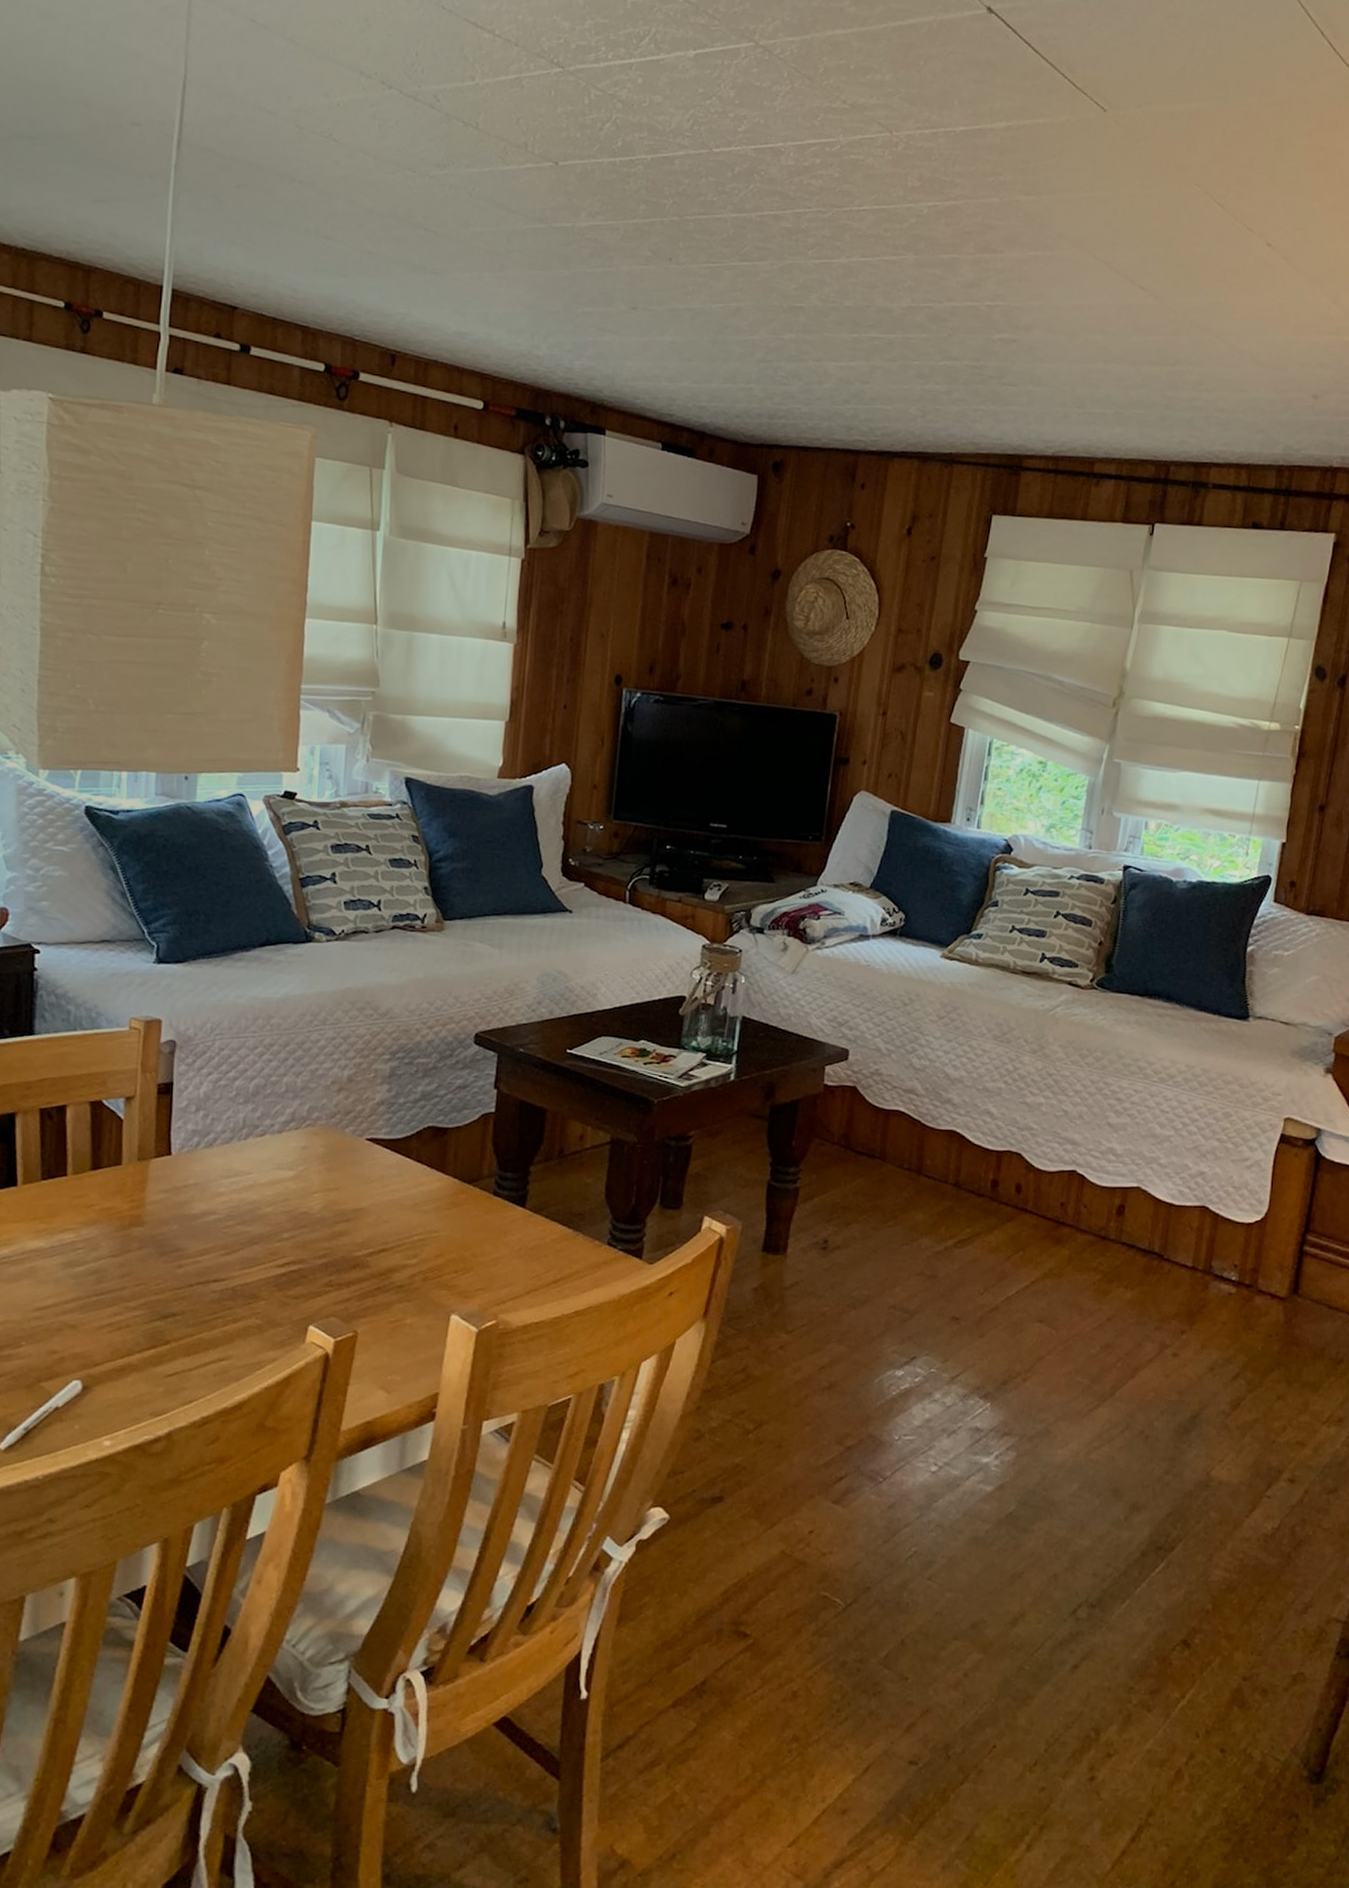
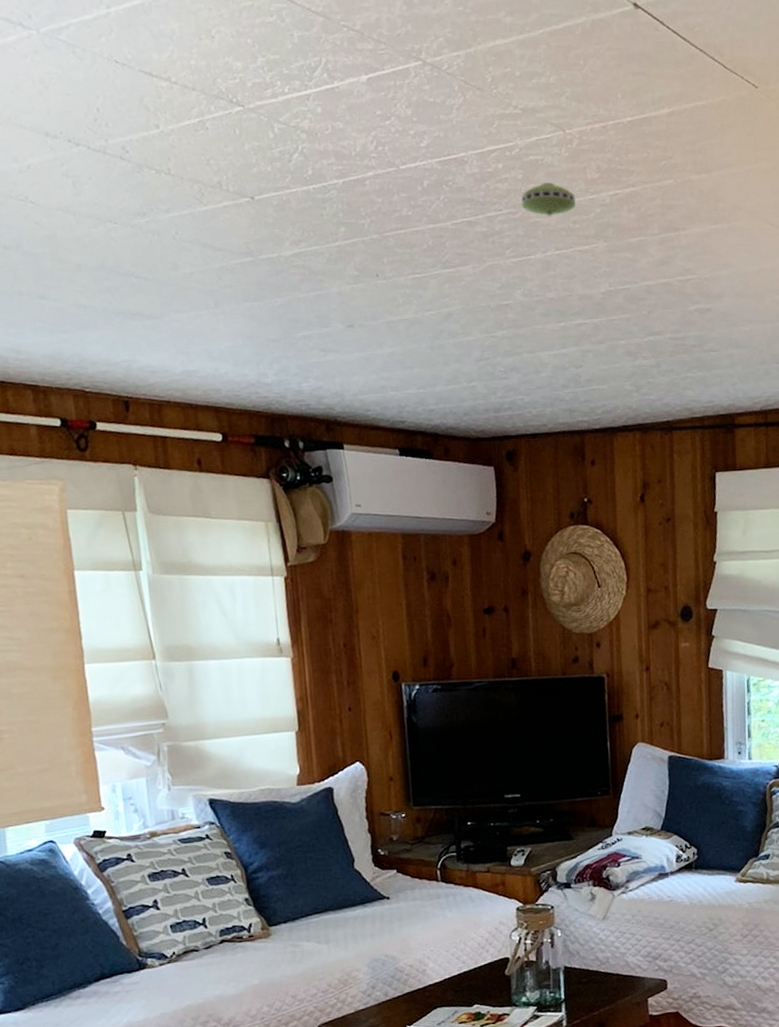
smoke detector: none [833,184,891,220] -> present [521,183,576,216]

